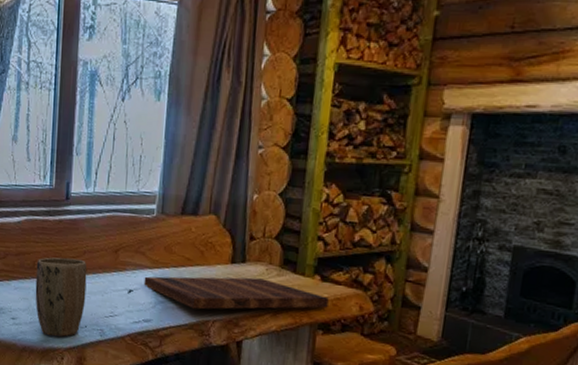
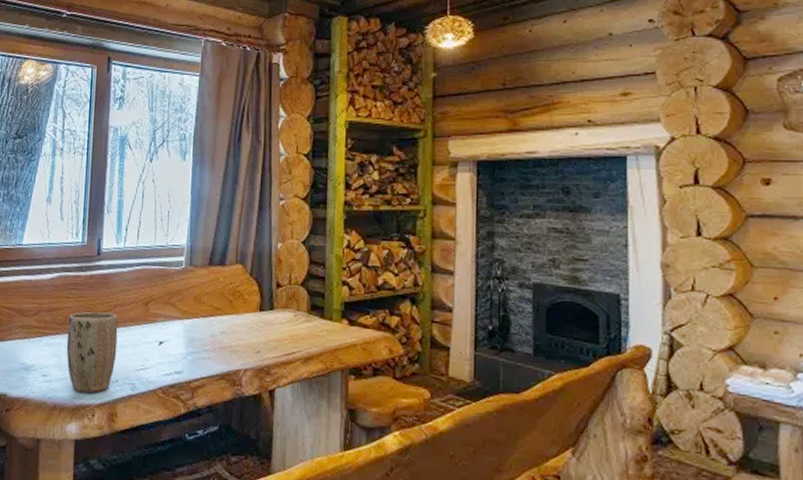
cutting board: present [144,276,329,310] -> none [174,324,358,359]

